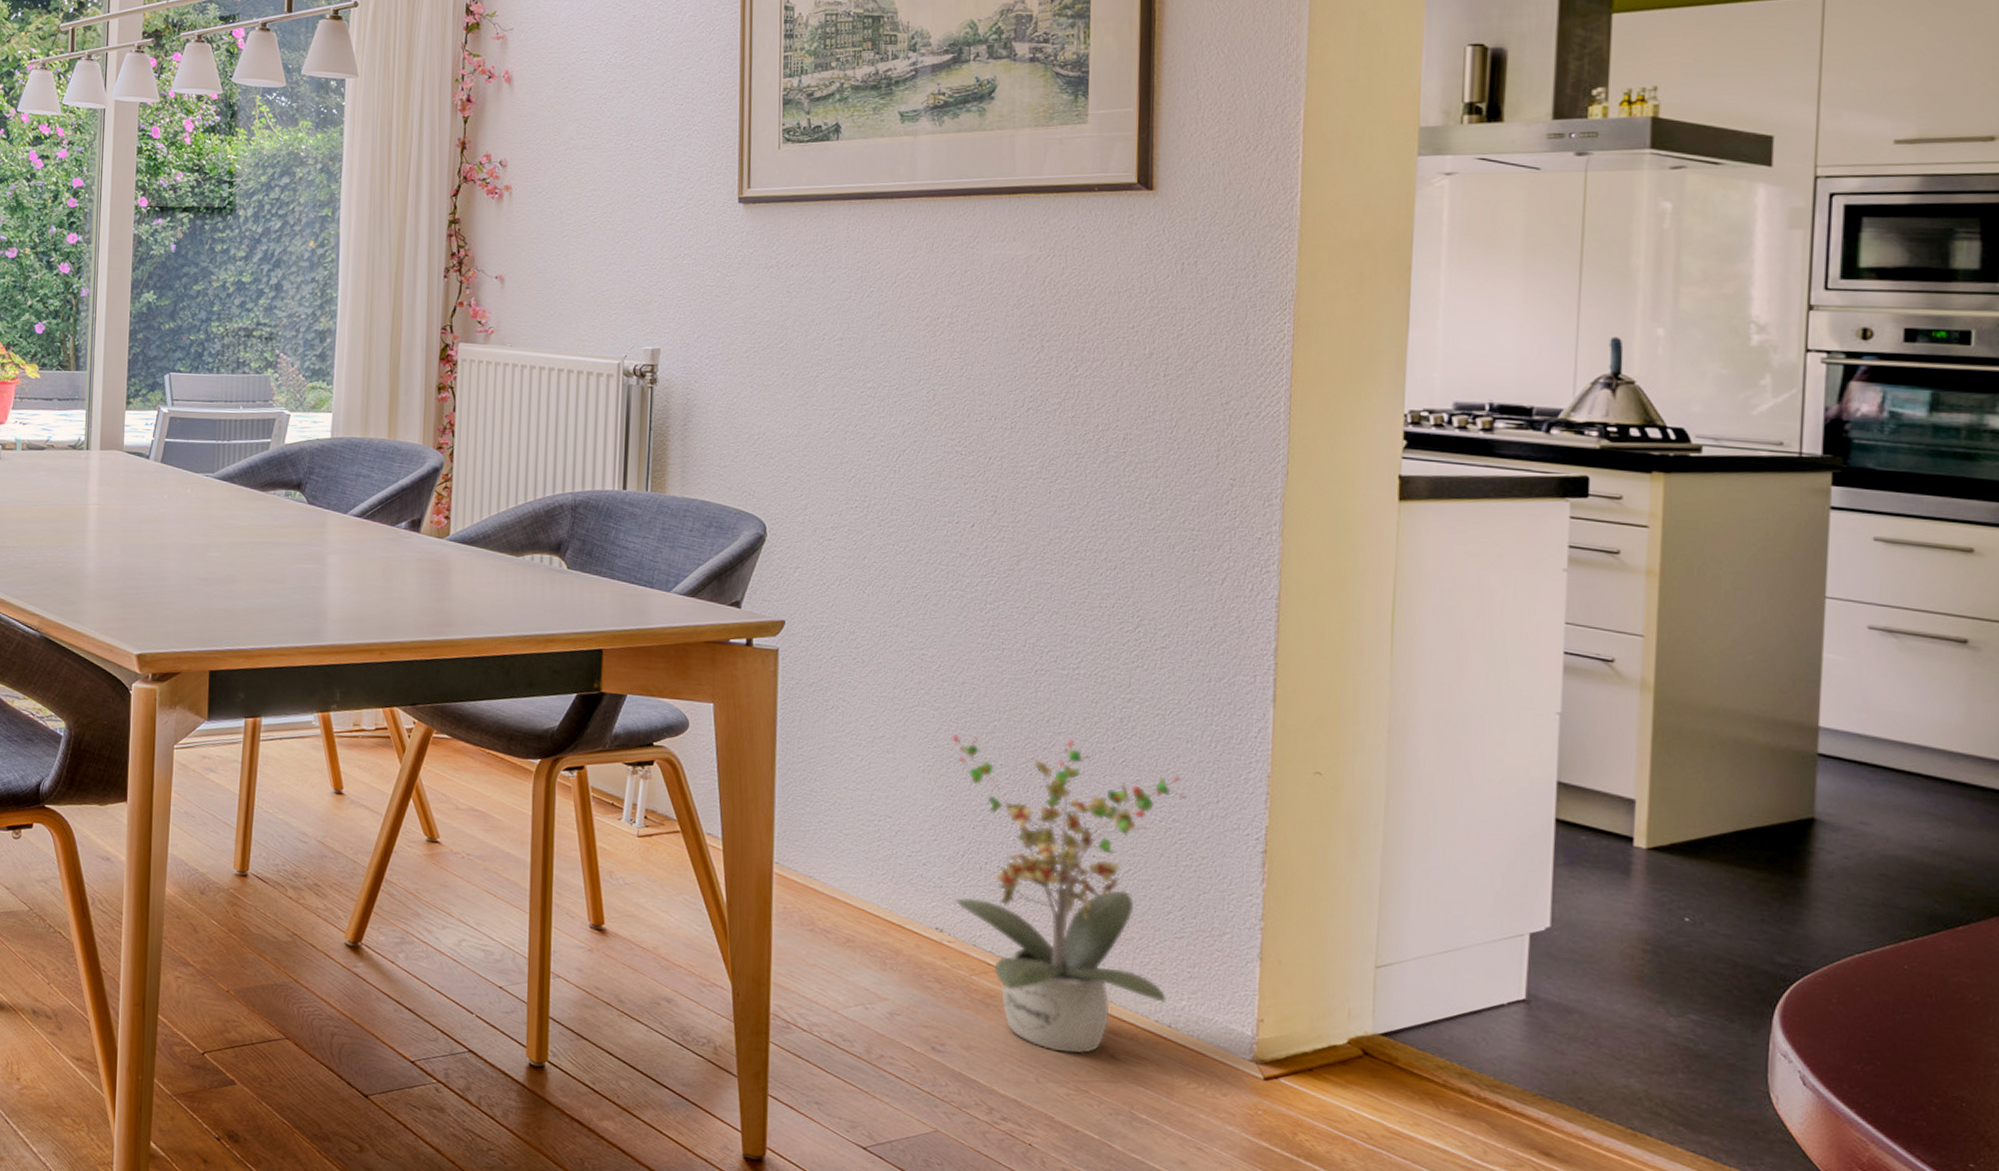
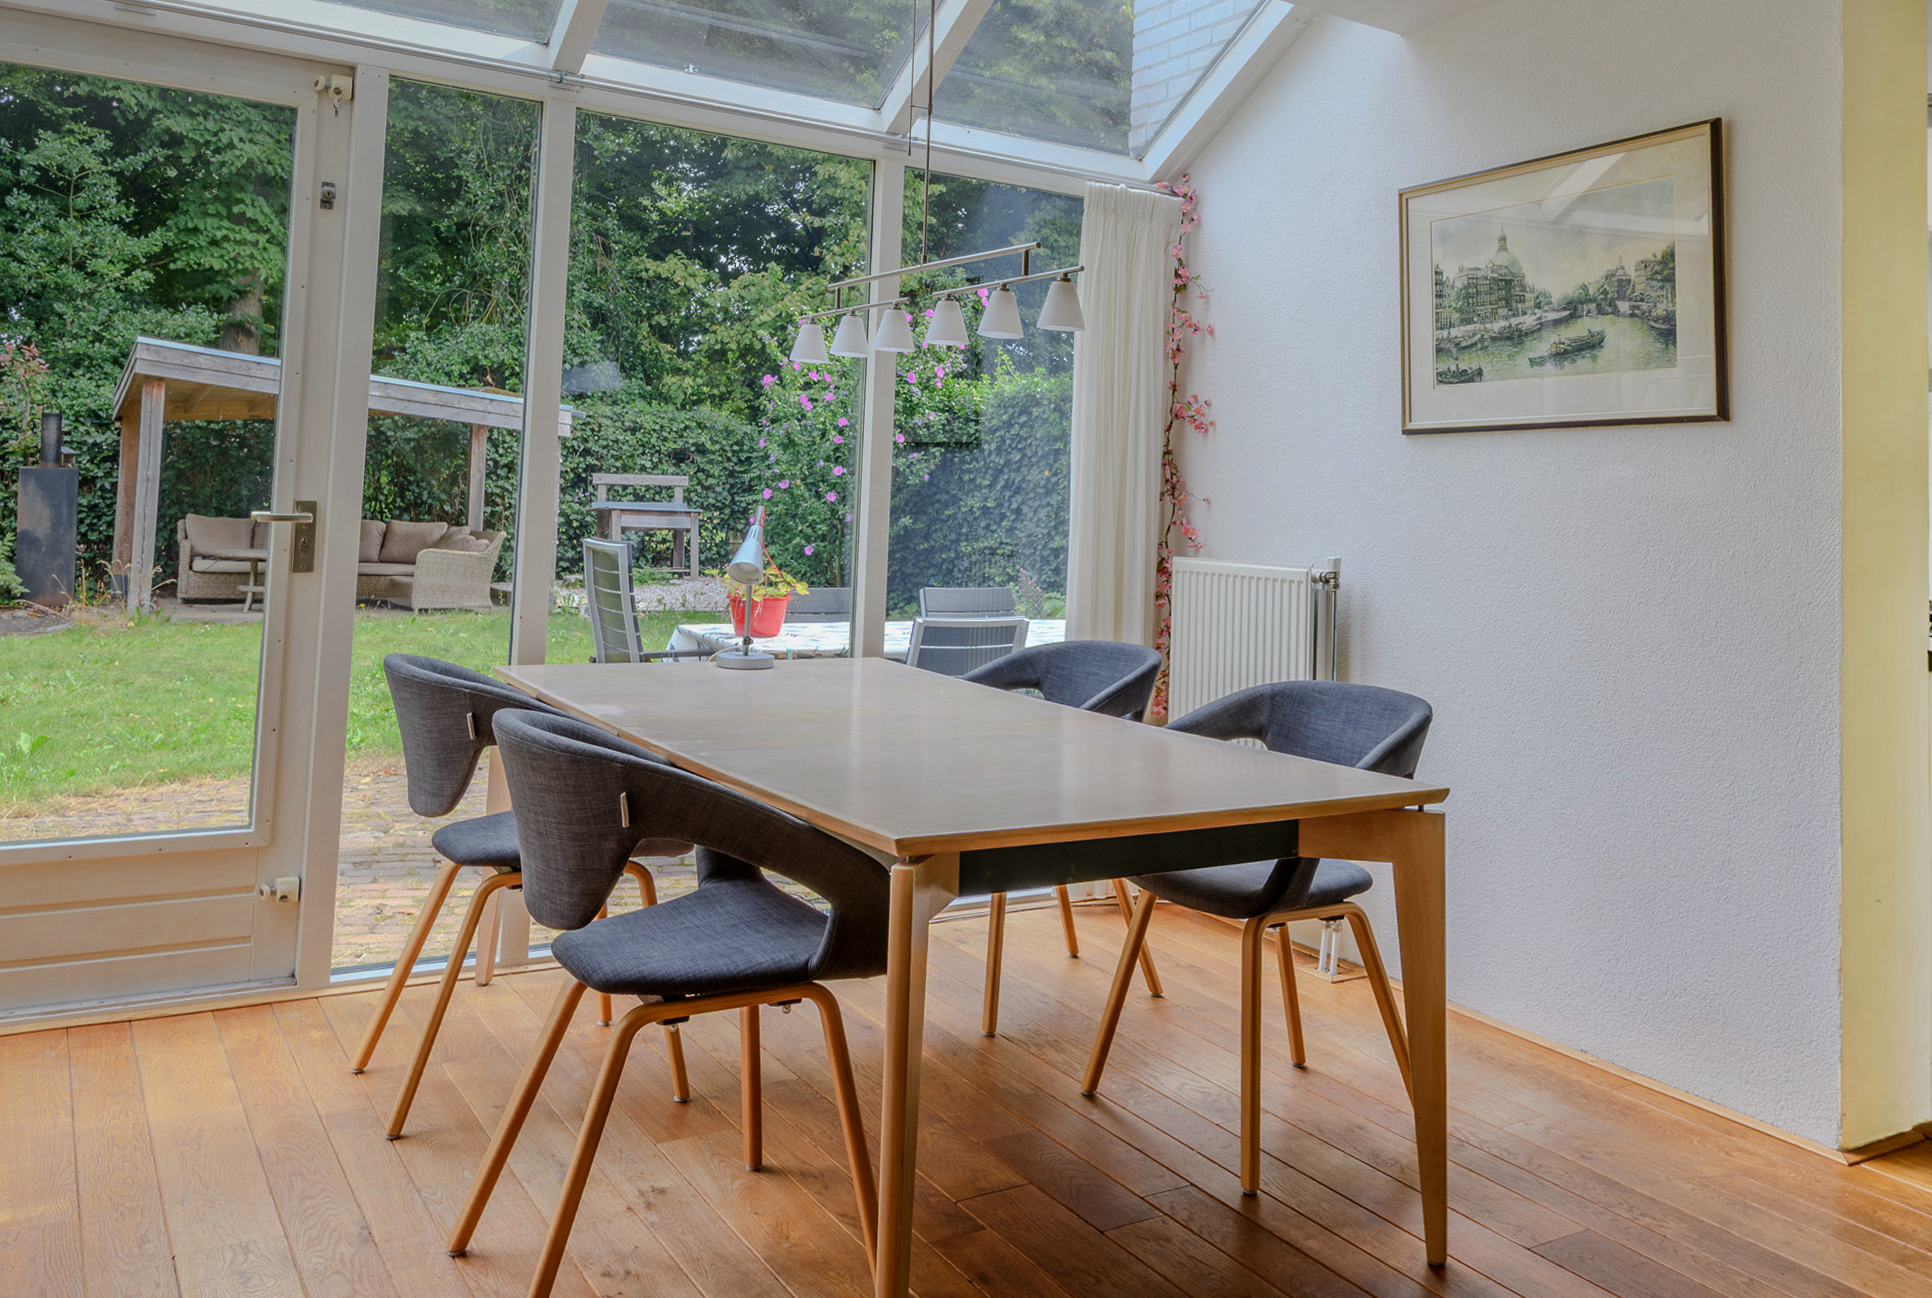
potted plant: present [952,734,1186,1054] -> none [1588,880,1777,1153]

